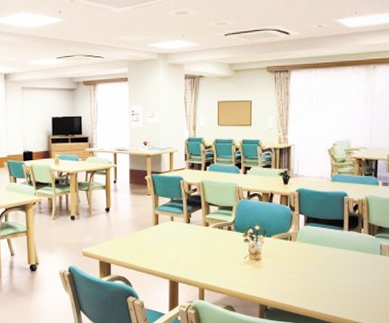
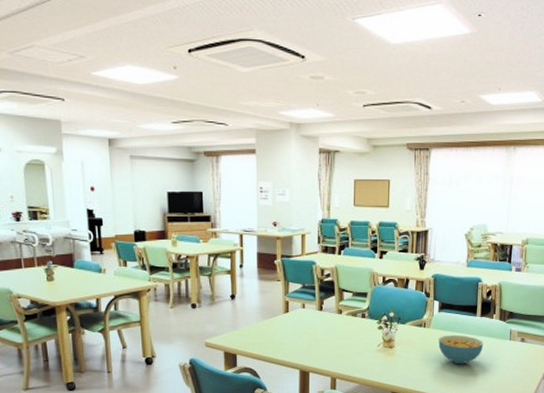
cereal bowl: none [305,248,352,279] -> present [438,334,483,365]

